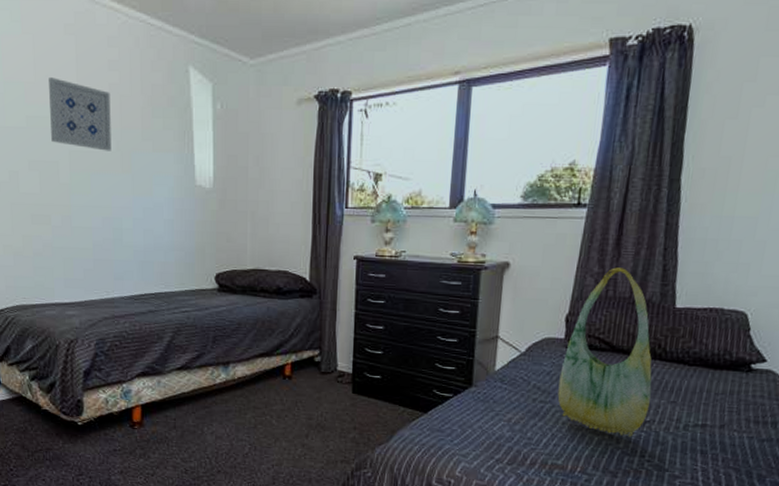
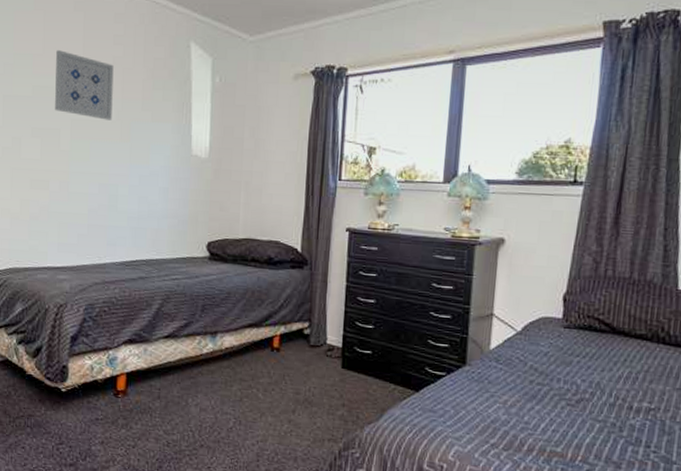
tote bag: present [557,267,652,437] -> none [556,246,656,425]

